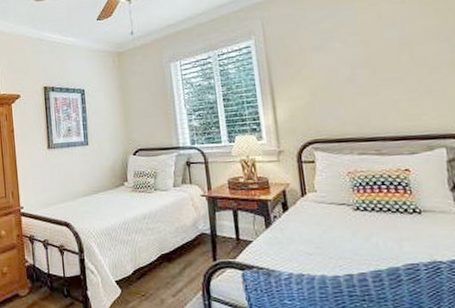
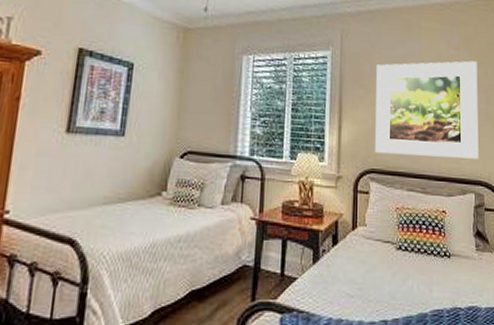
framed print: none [305,10,447,124] -> present [375,60,479,159]

